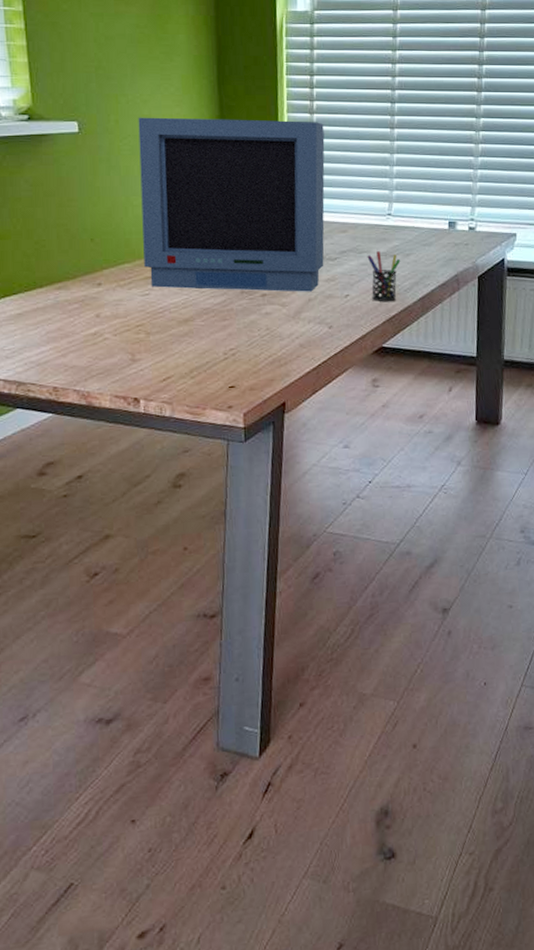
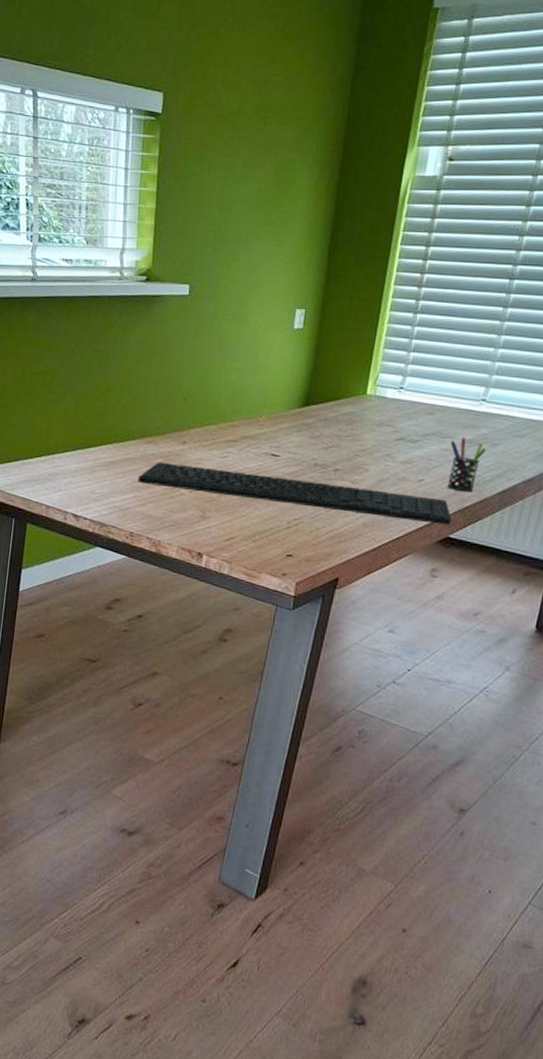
keyboard: none [53,307,382,336] -> present [138,462,452,525]
monitor: present [138,117,325,292] -> none [227,283,431,472]

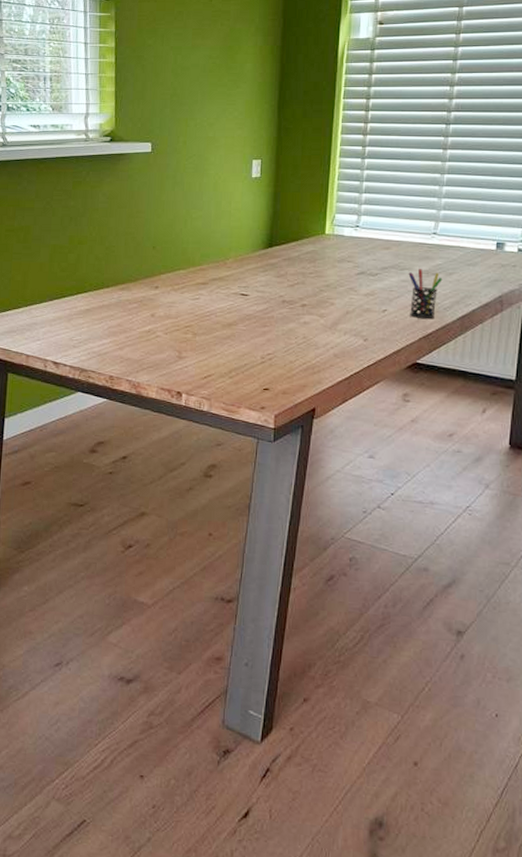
keyboard: present [138,462,452,525] -> none [114,307,417,351]

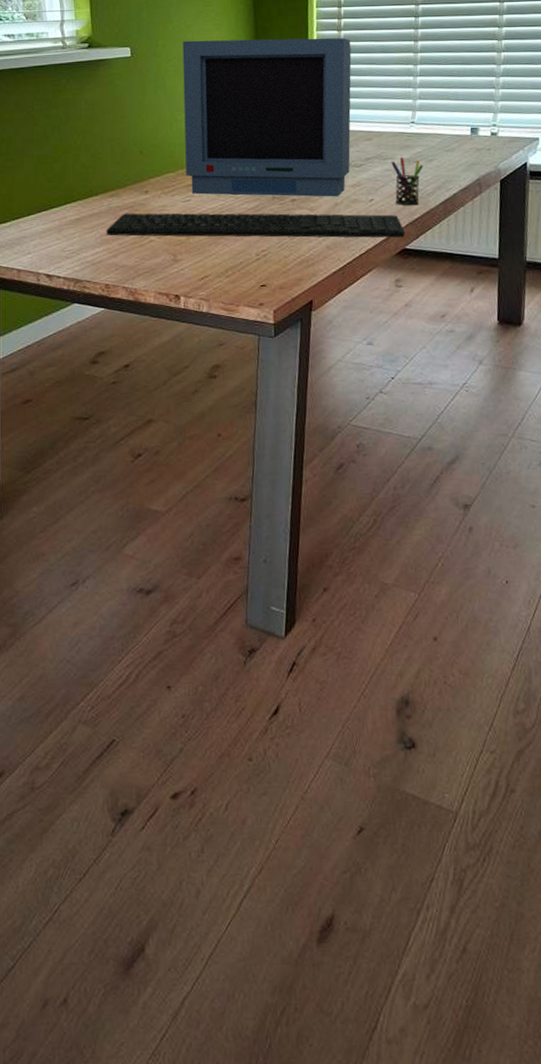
keyboard: none [114,307,417,351] -> present [106,213,405,238]
monitor: none [197,138,376,305] -> present [182,38,352,197]

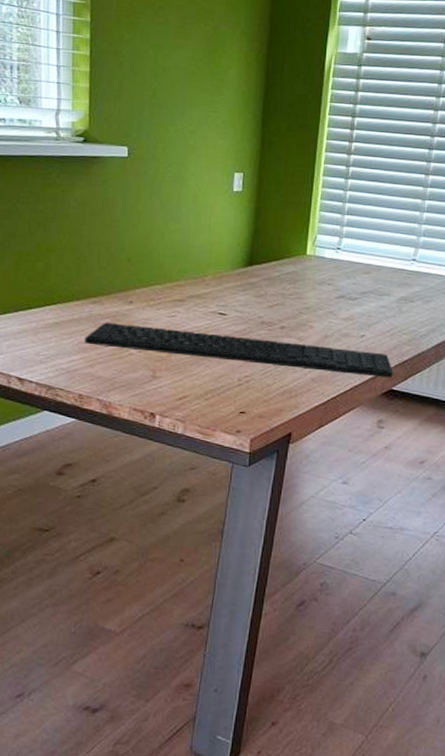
monitor: present [182,38,352,197] -> none [174,146,360,329]
pen holder: present [391,157,424,205] -> none [387,295,420,346]

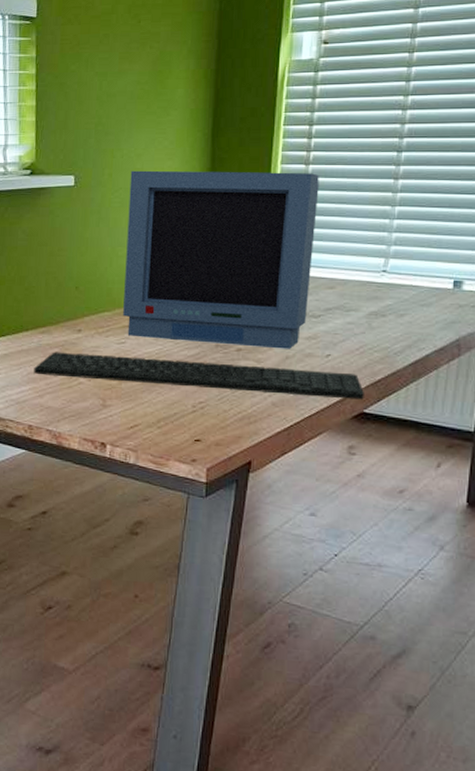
monitor: none [174,146,360,329] -> present [123,170,319,349]

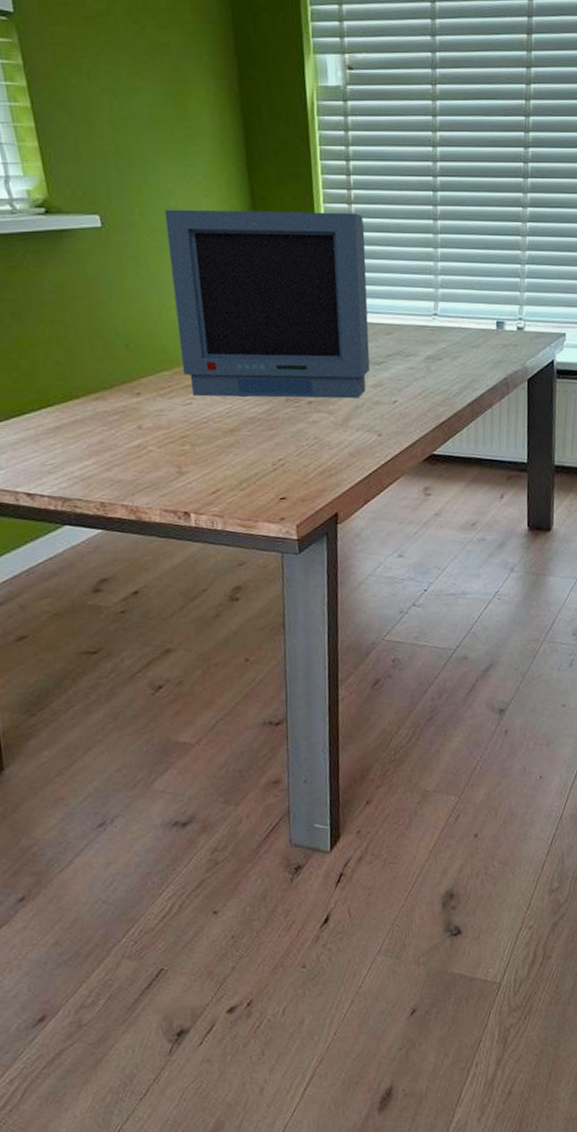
keyboard: present [33,352,364,400] -> none [94,417,432,447]

